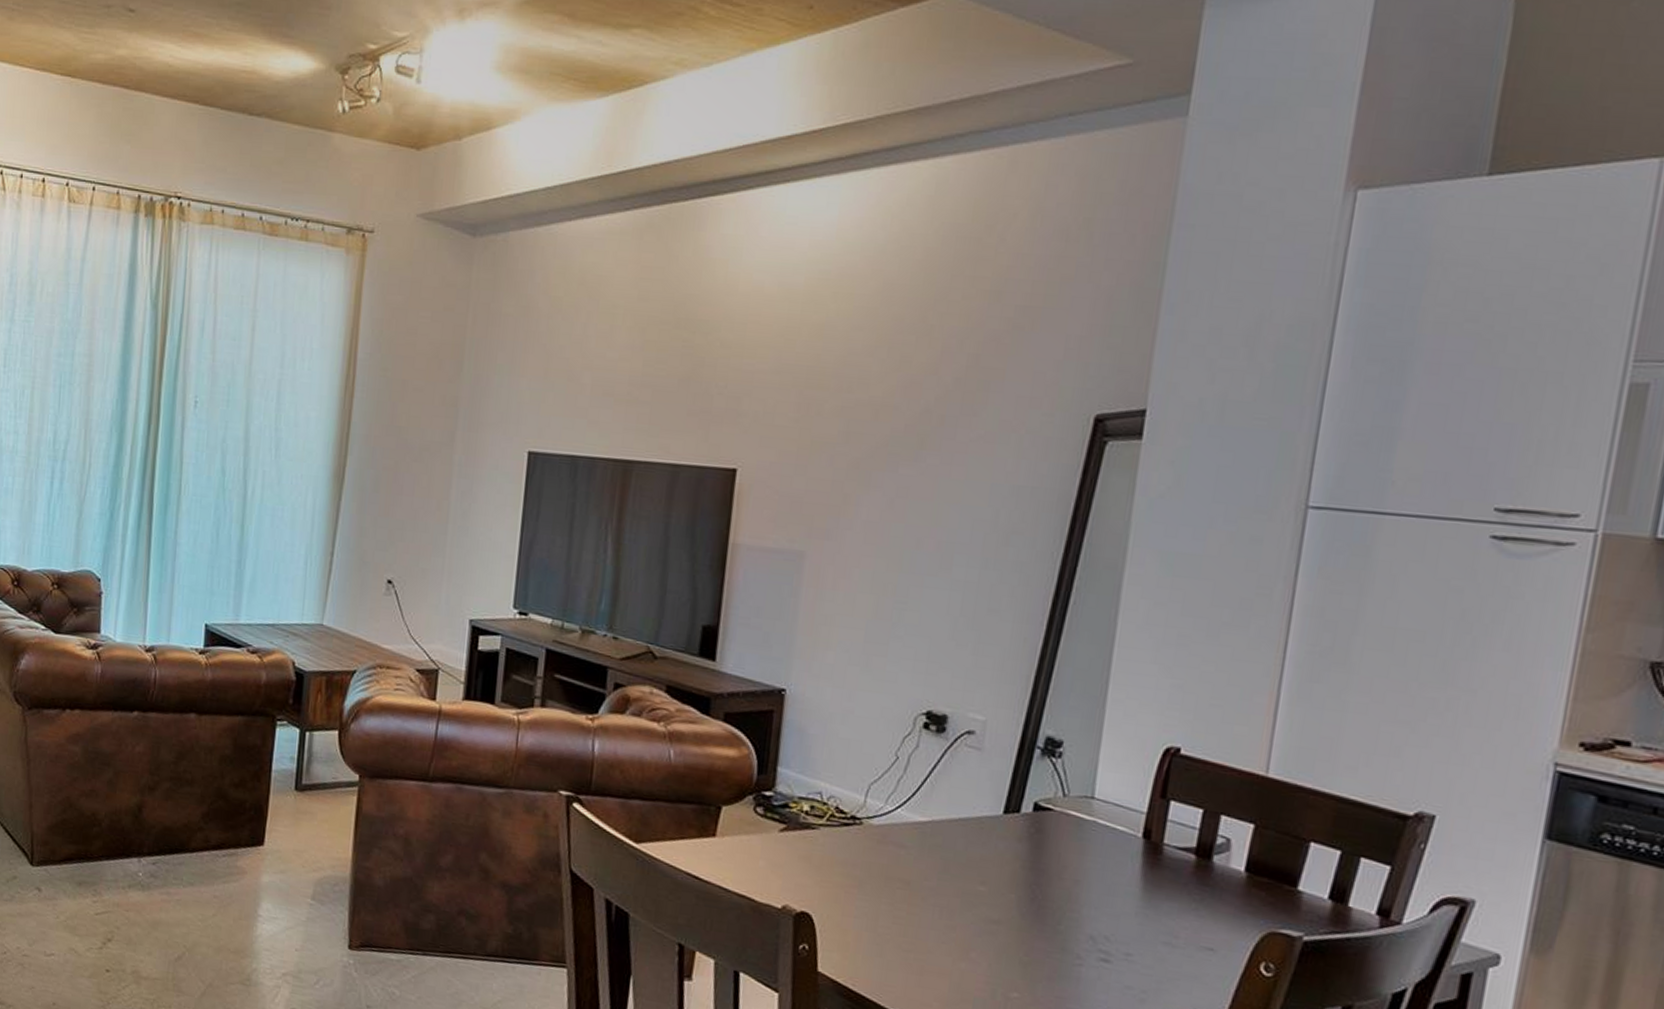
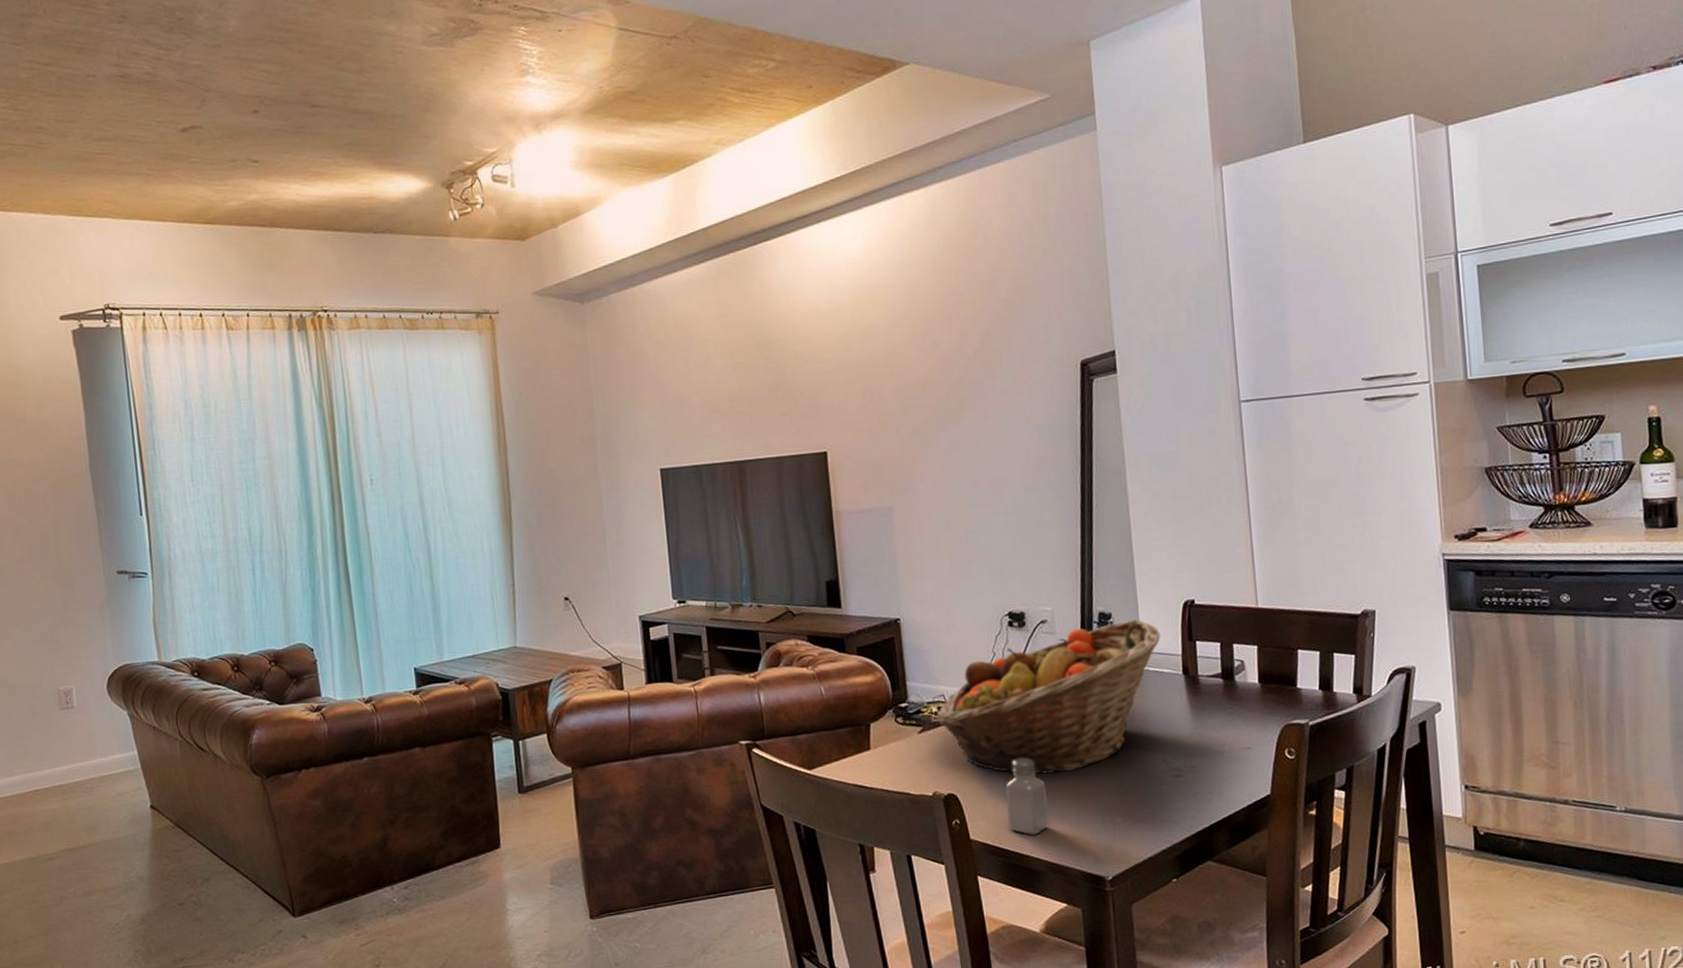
fruit basket: none [804,750,1124,922] -> present [935,619,1161,774]
saltshaker: none [869,889,928,987] -> present [1005,757,1050,835]

